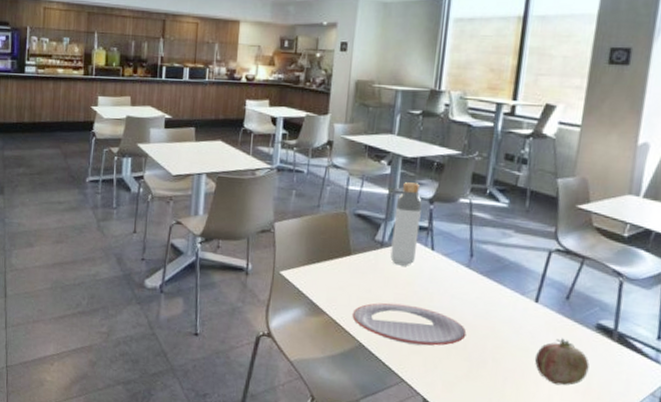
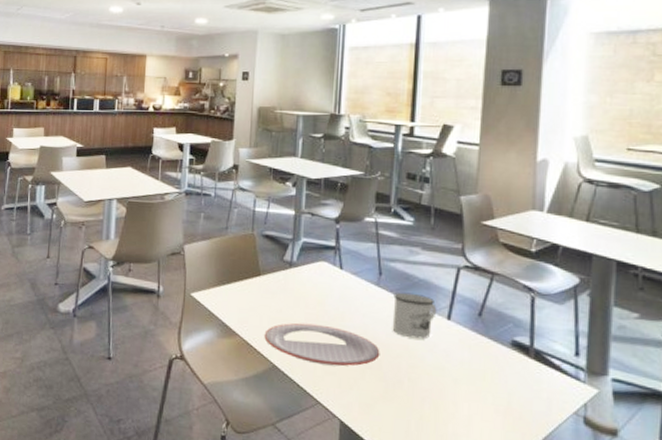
bottle: present [390,182,422,266] -> none [300,203,328,286]
mug: none [480,274,526,321] -> present [392,292,437,339]
fruit: present [534,338,590,386] -> none [451,356,508,406]

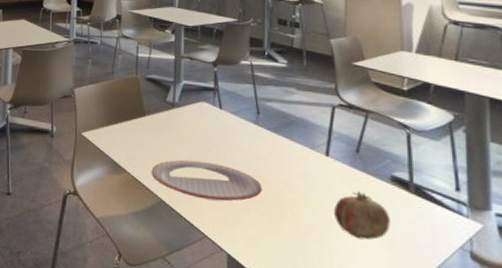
mug: present [392,292,437,339] -> none [272,130,315,175]
fruit: none [451,356,508,406] -> present [333,191,390,240]

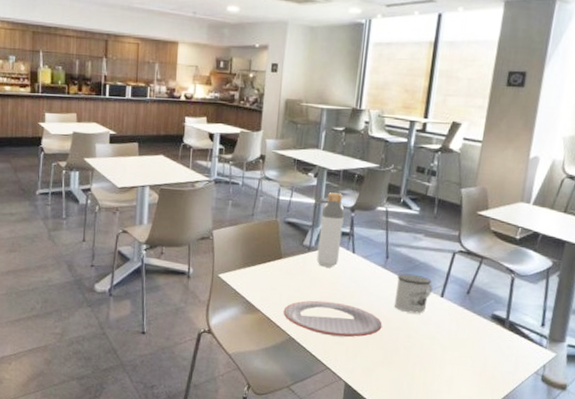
bottle: none [182,48,206,125] -> present [316,192,345,268]
mug: none [272,130,315,175] -> present [394,273,433,314]
fruit: present [333,191,390,240] -> none [439,327,485,368]

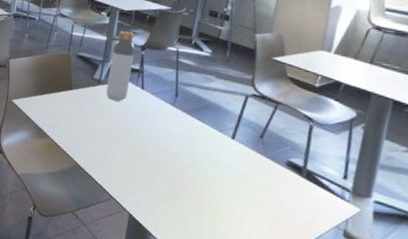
plate: present [283,300,383,338] -> none [71,130,170,171]
mug: present [394,273,433,314] -> none [182,112,224,153]

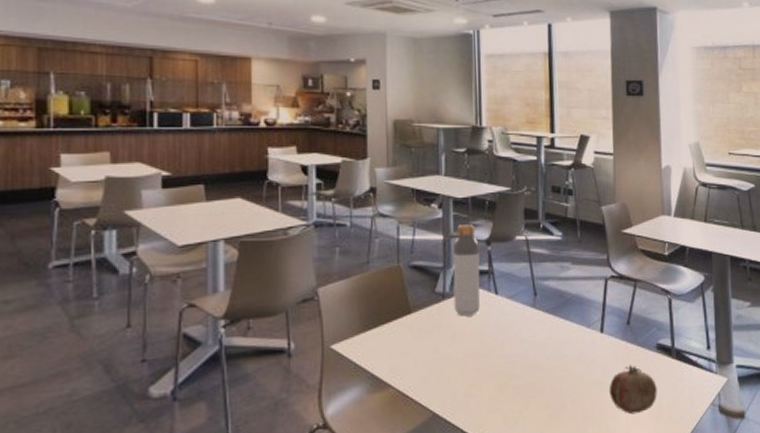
fruit: none [229,171,280,213] -> present [608,365,657,415]

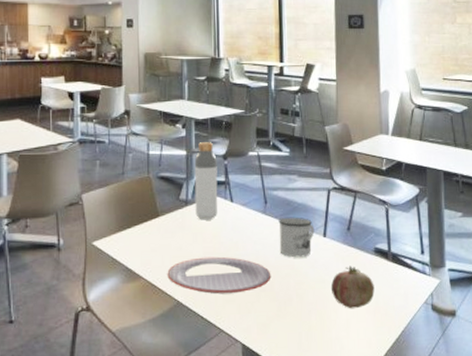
plate: none [421,358,542,404] -> present [167,256,271,295]
mug: none [550,310,591,358] -> present [278,217,315,258]

